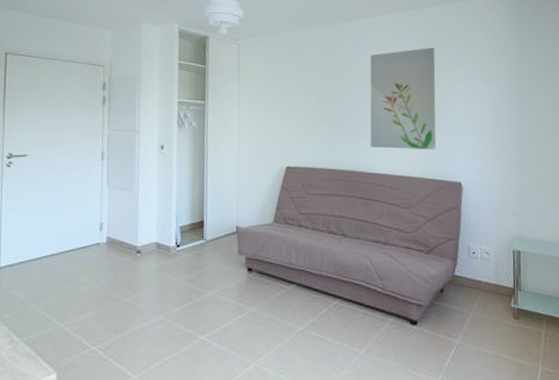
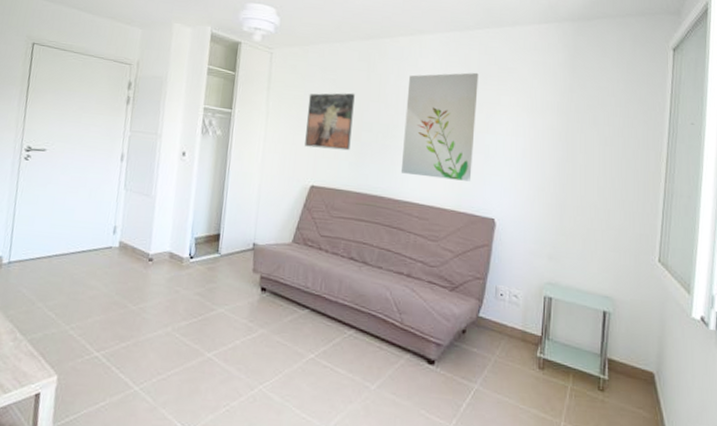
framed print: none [277,75,321,131] -> present [305,93,355,151]

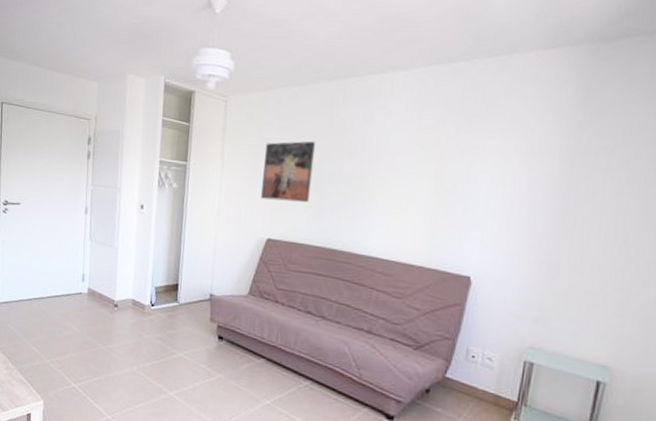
wall art: present [400,72,479,181] -> none [364,112,461,236]

